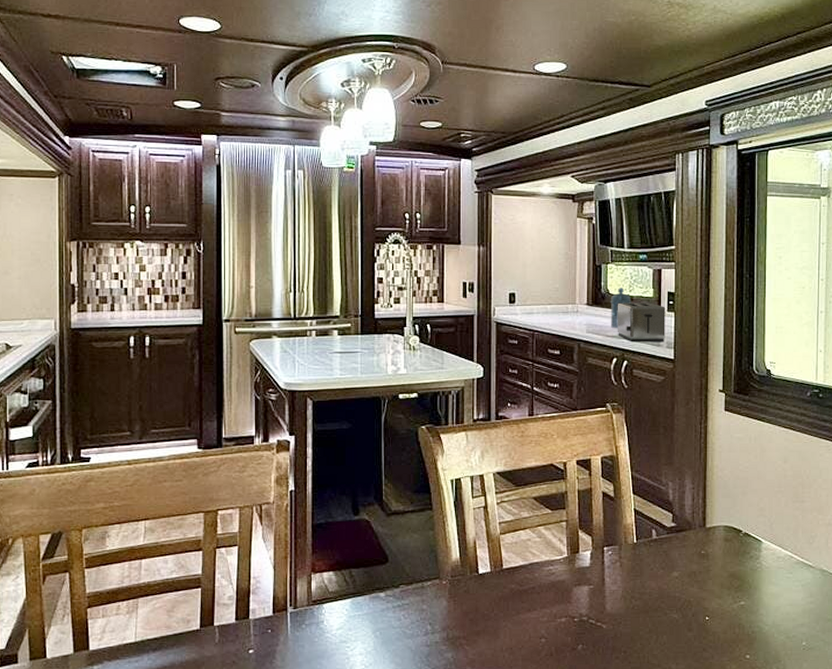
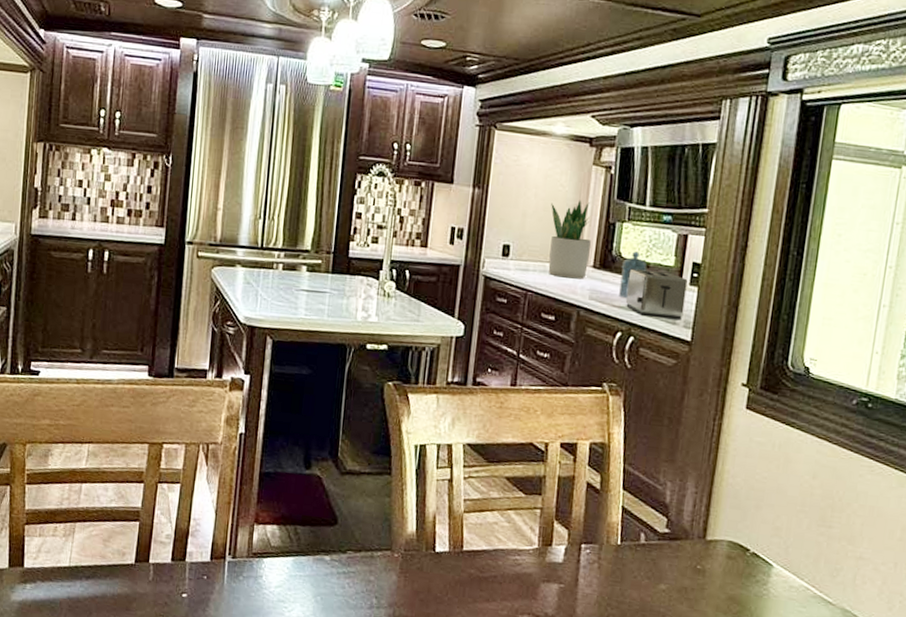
planter: none [546,248,583,316] -> present [548,200,591,279]

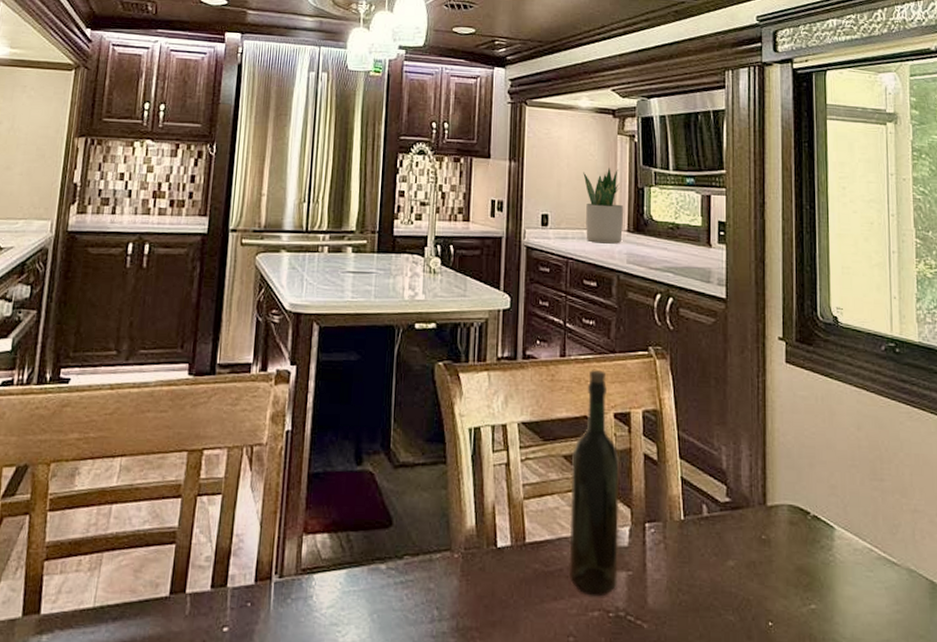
wine bottle: none [503,401,562,603] -> present [570,370,619,597]
canister: present [619,251,647,299] -> none [653,214,677,260]
toaster: present [625,268,688,321] -> none [661,230,716,279]

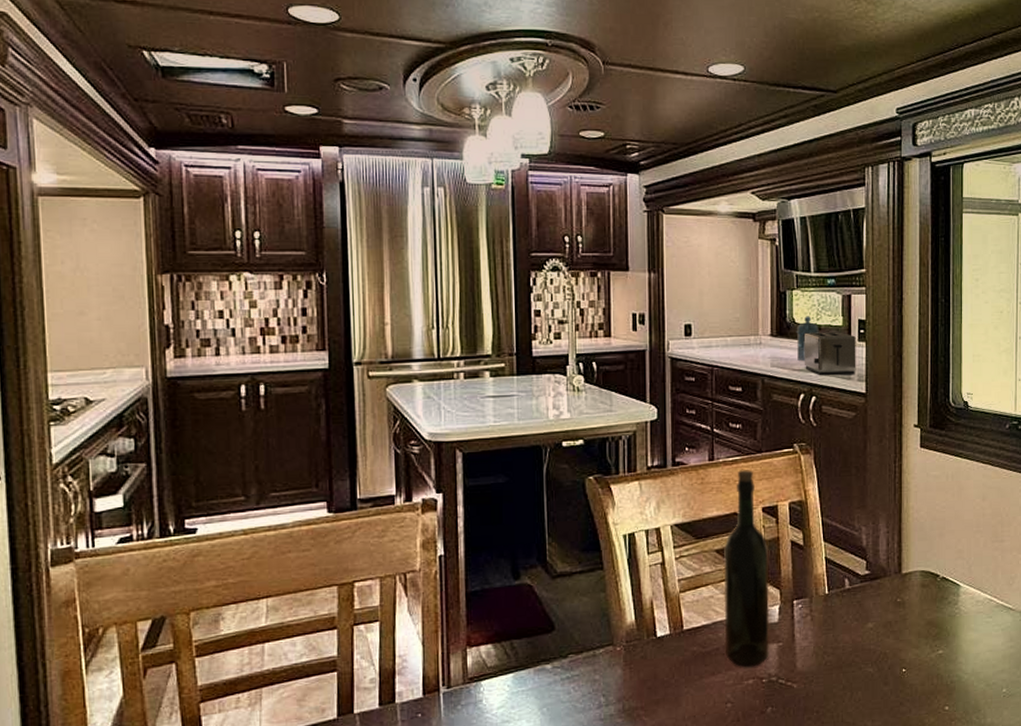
planter: present [583,168,623,244] -> none [725,273,766,349]
canister: none [653,214,677,260] -> present [796,316,819,362]
toaster: none [661,230,716,279] -> present [803,332,856,376]

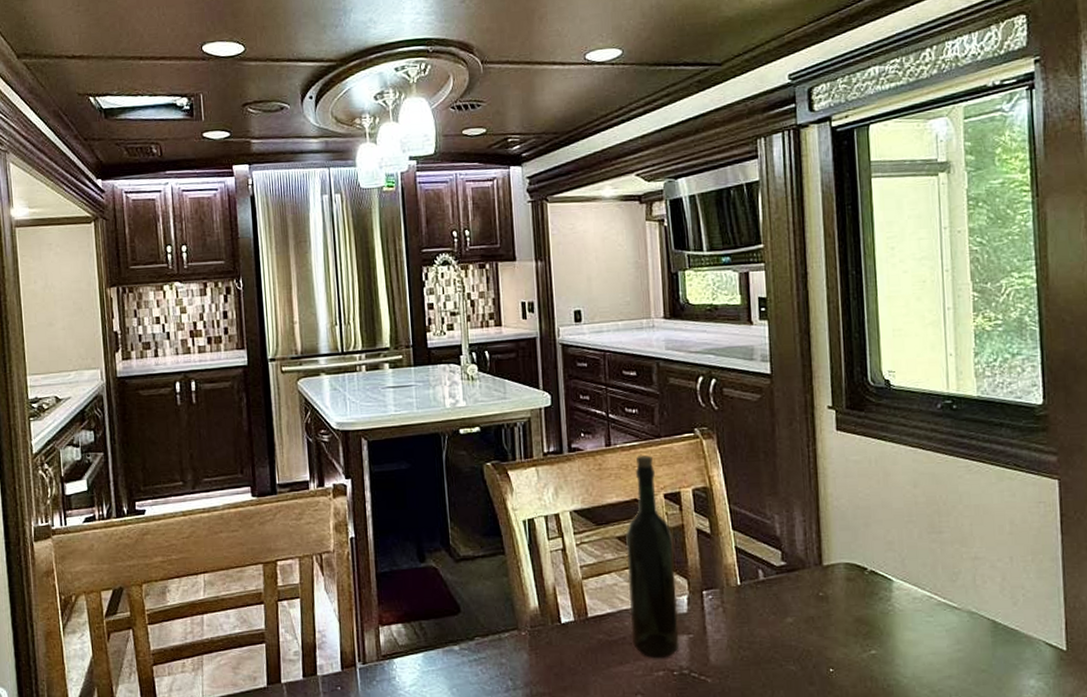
canister: present [796,316,819,362] -> none [690,296,716,343]
toaster: present [803,332,856,376] -> none [699,311,759,358]

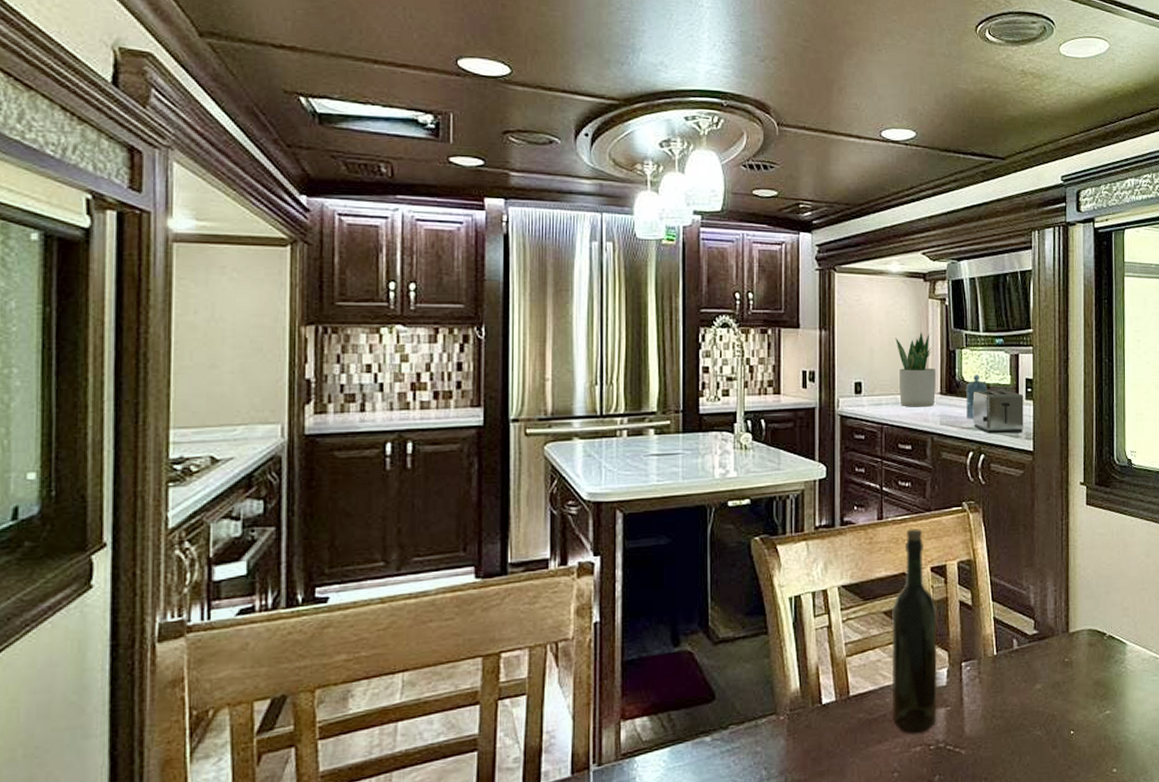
planter: none [613,256,659,333] -> present [895,332,936,407]
canister: none [690,296,716,343] -> present [965,374,988,420]
toaster: none [699,311,759,358] -> present [972,390,1024,434]

